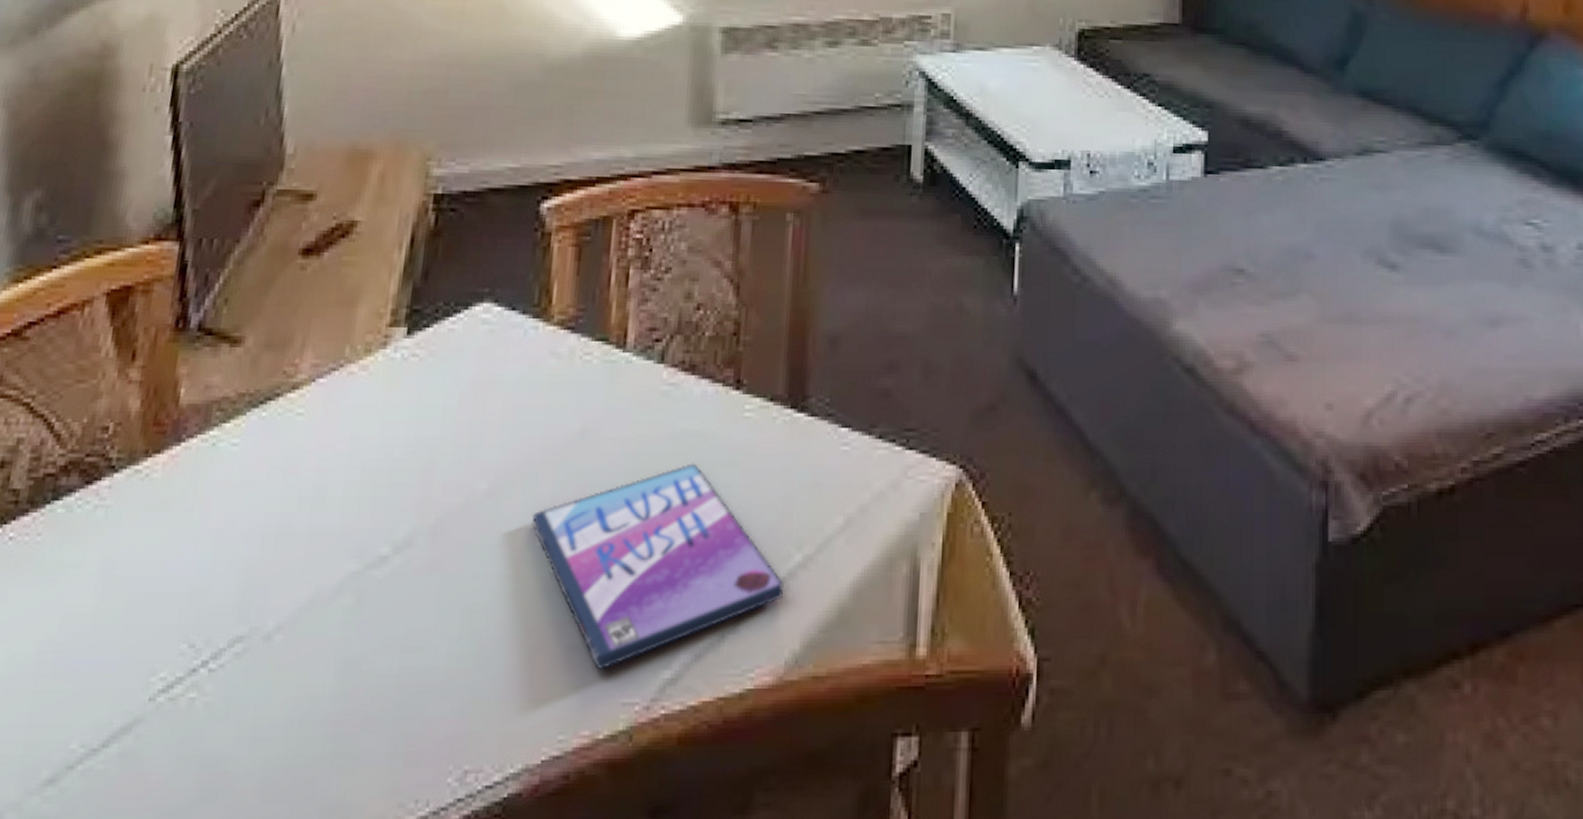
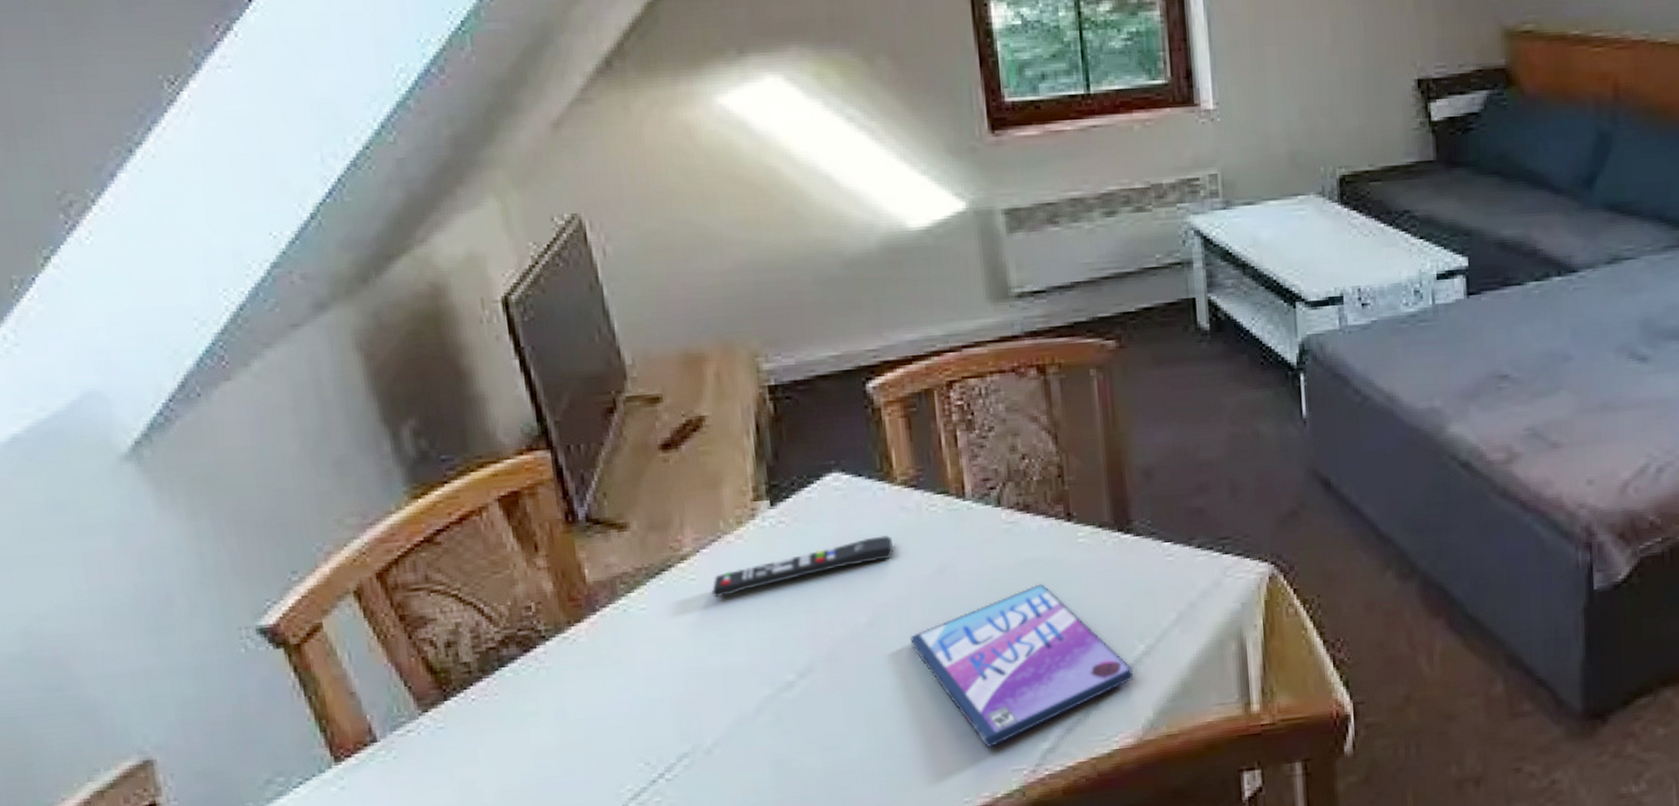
remote control: none [318,384,535,440] -> present [712,535,893,598]

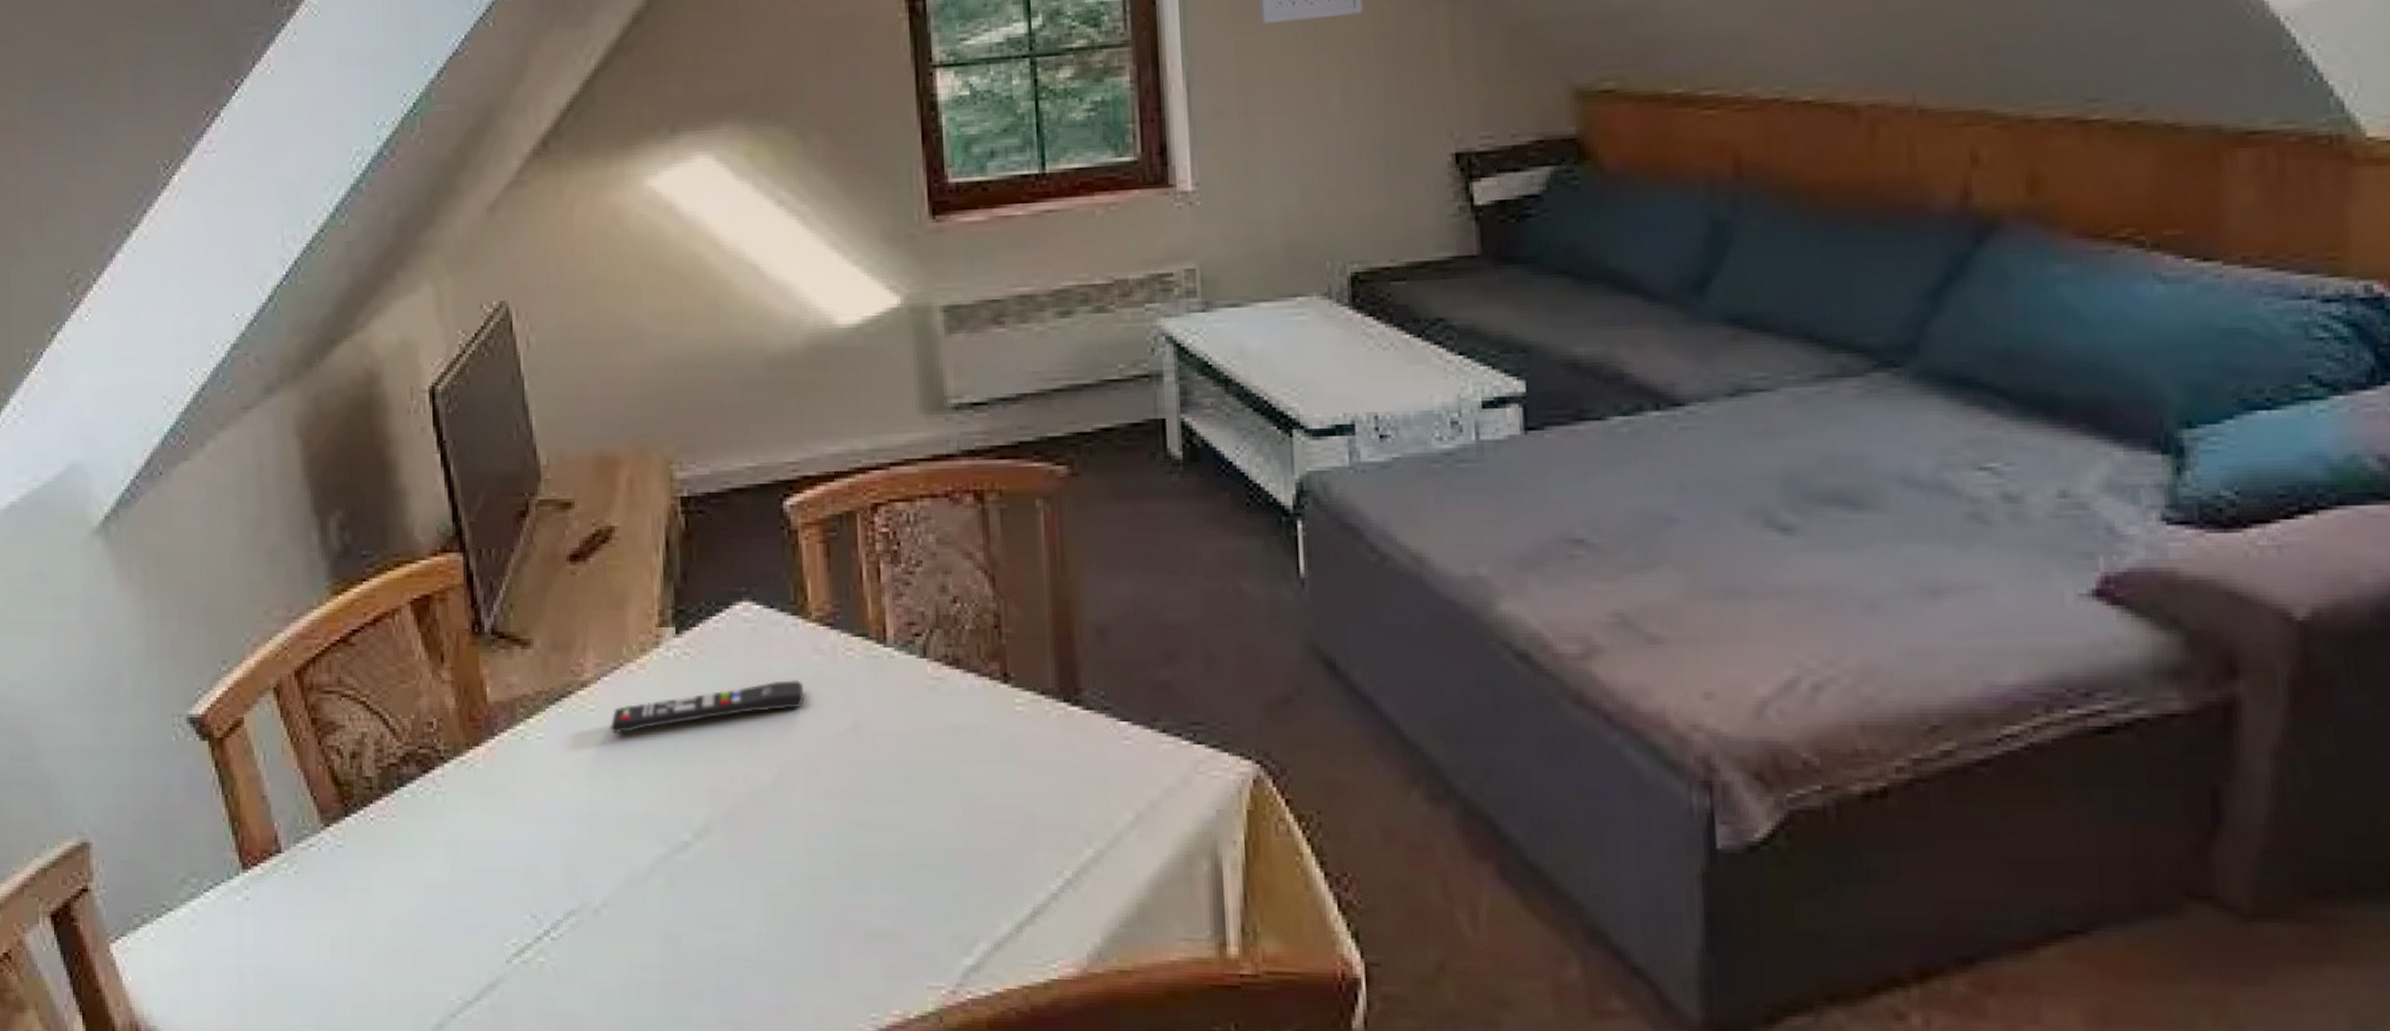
video game case: present [909,583,1134,747] -> none [817,757,1079,954]

